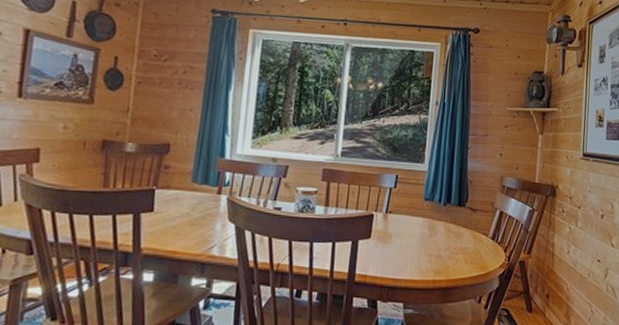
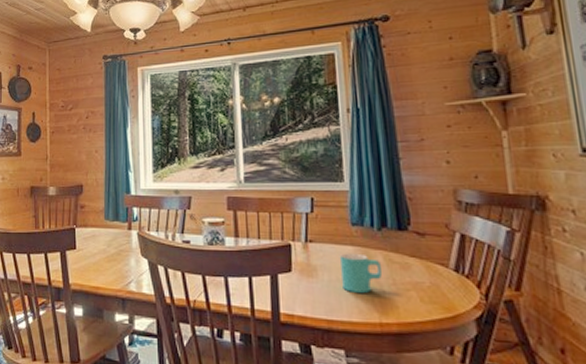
cup: none [410,223,442,256] -> present [339,253,383,293]

